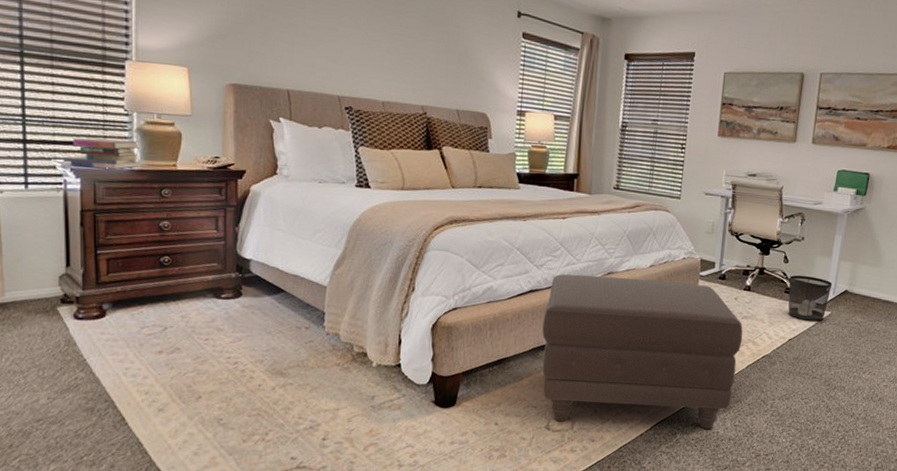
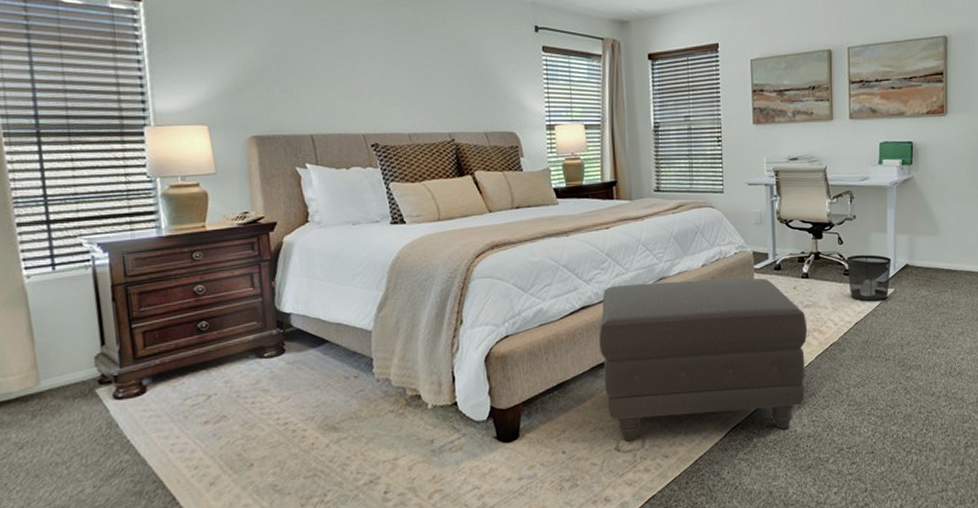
books: present [63,137,141,170] -> none [89,206,169,241]

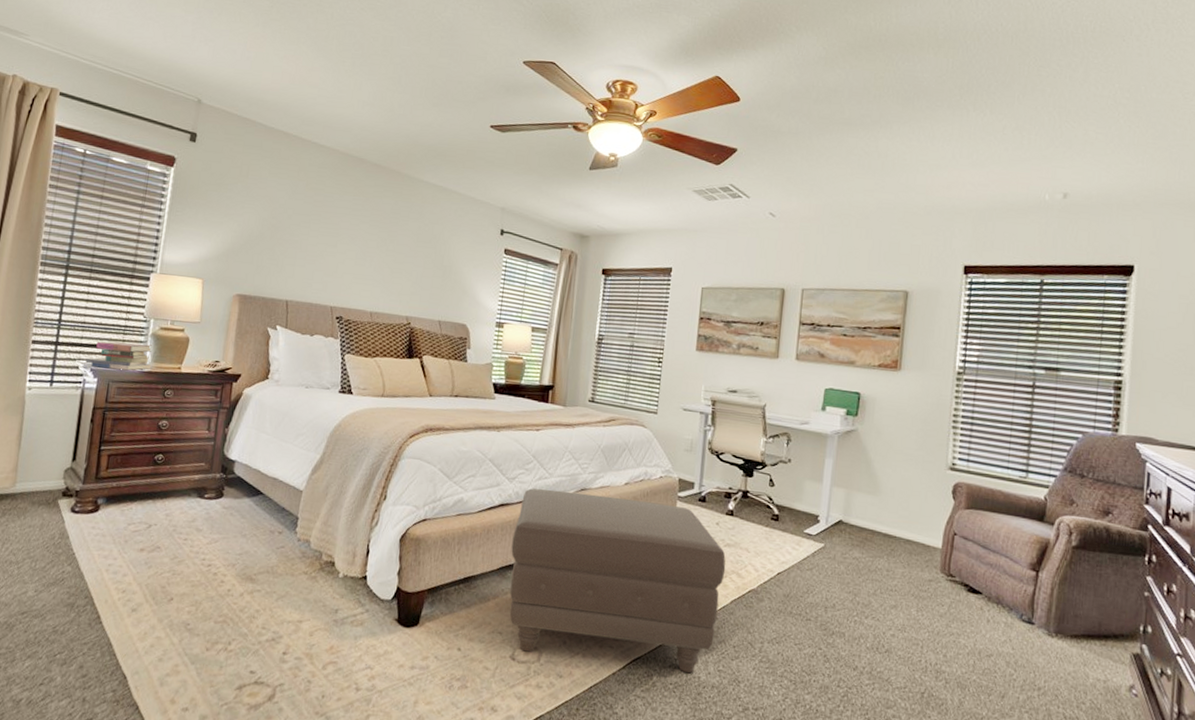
books: none [89,206,169,241] -> present [85,341,152,371]
waste bin: present [847,254,892,301] -> none [775,500,825,554]

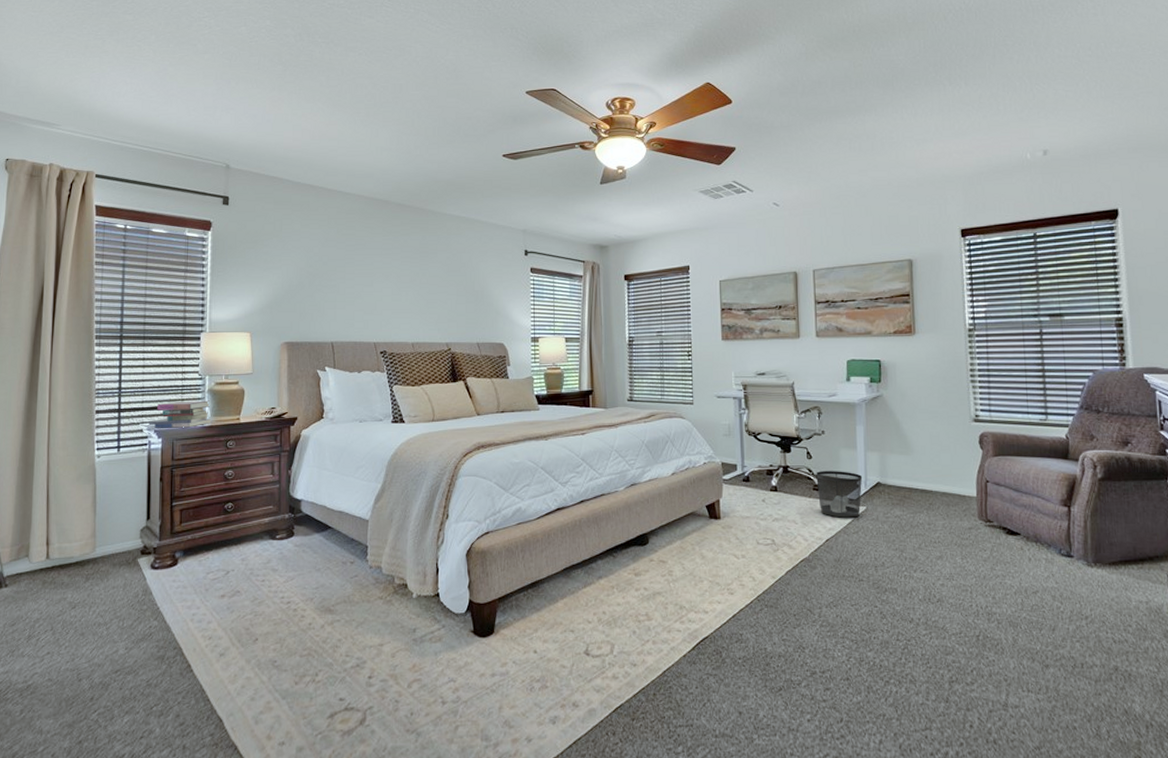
ottoman: present [509,488,726,674] -> none [572,488,777,646]
waste bin: none [775,500,825,554] -> present [816,470,863,518]

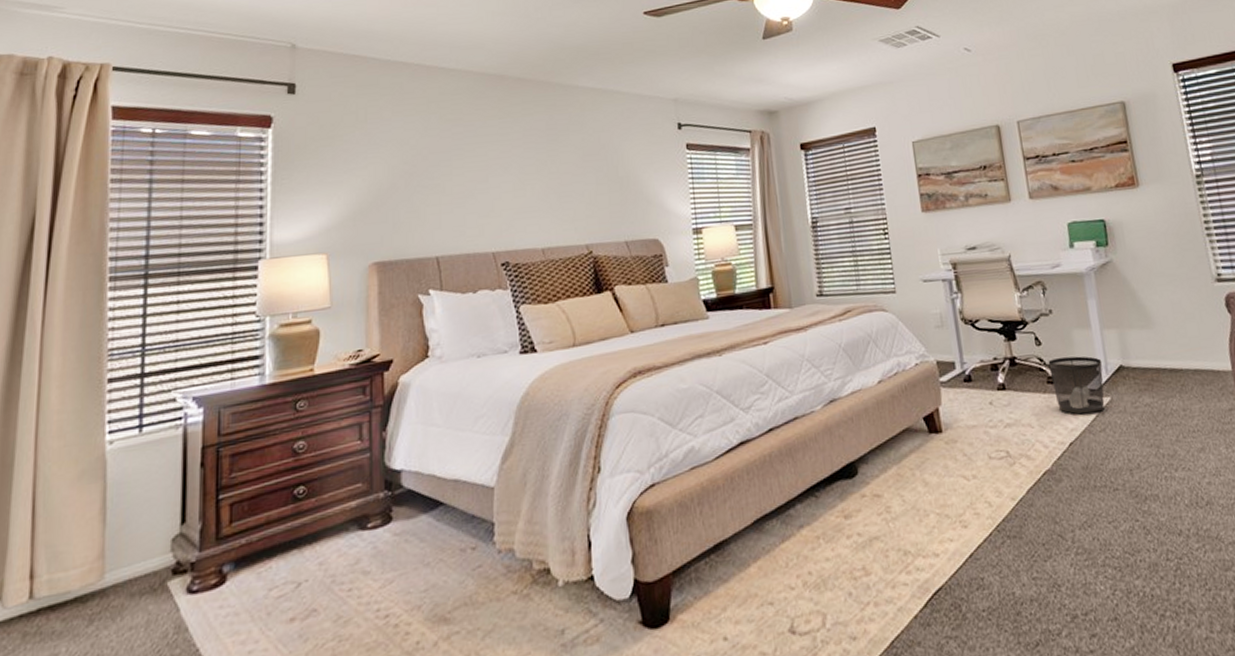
books: present [149,400,211,428] -> none [185,349,273,395]

